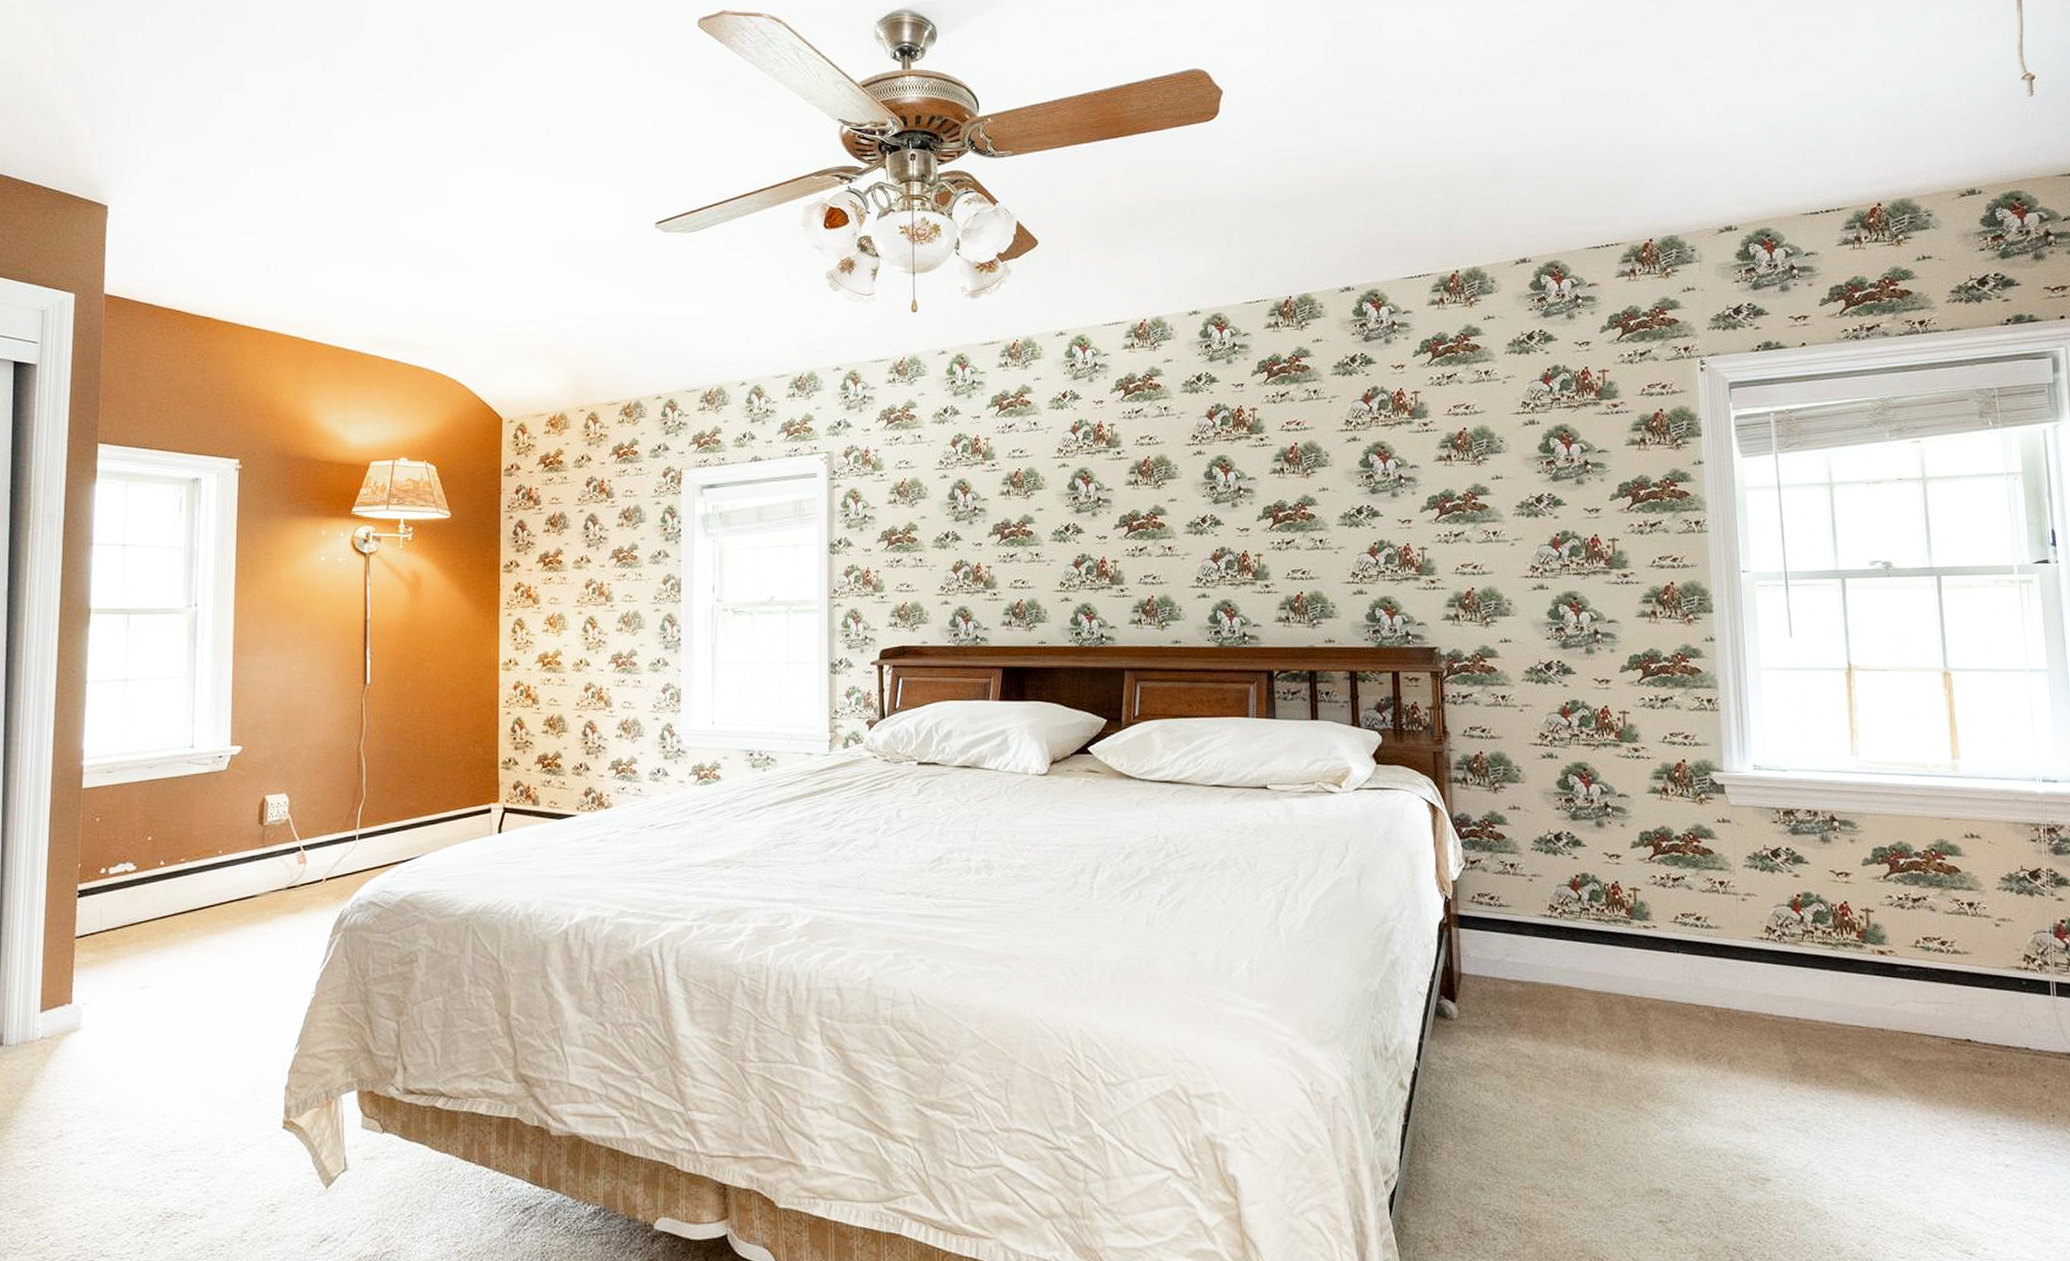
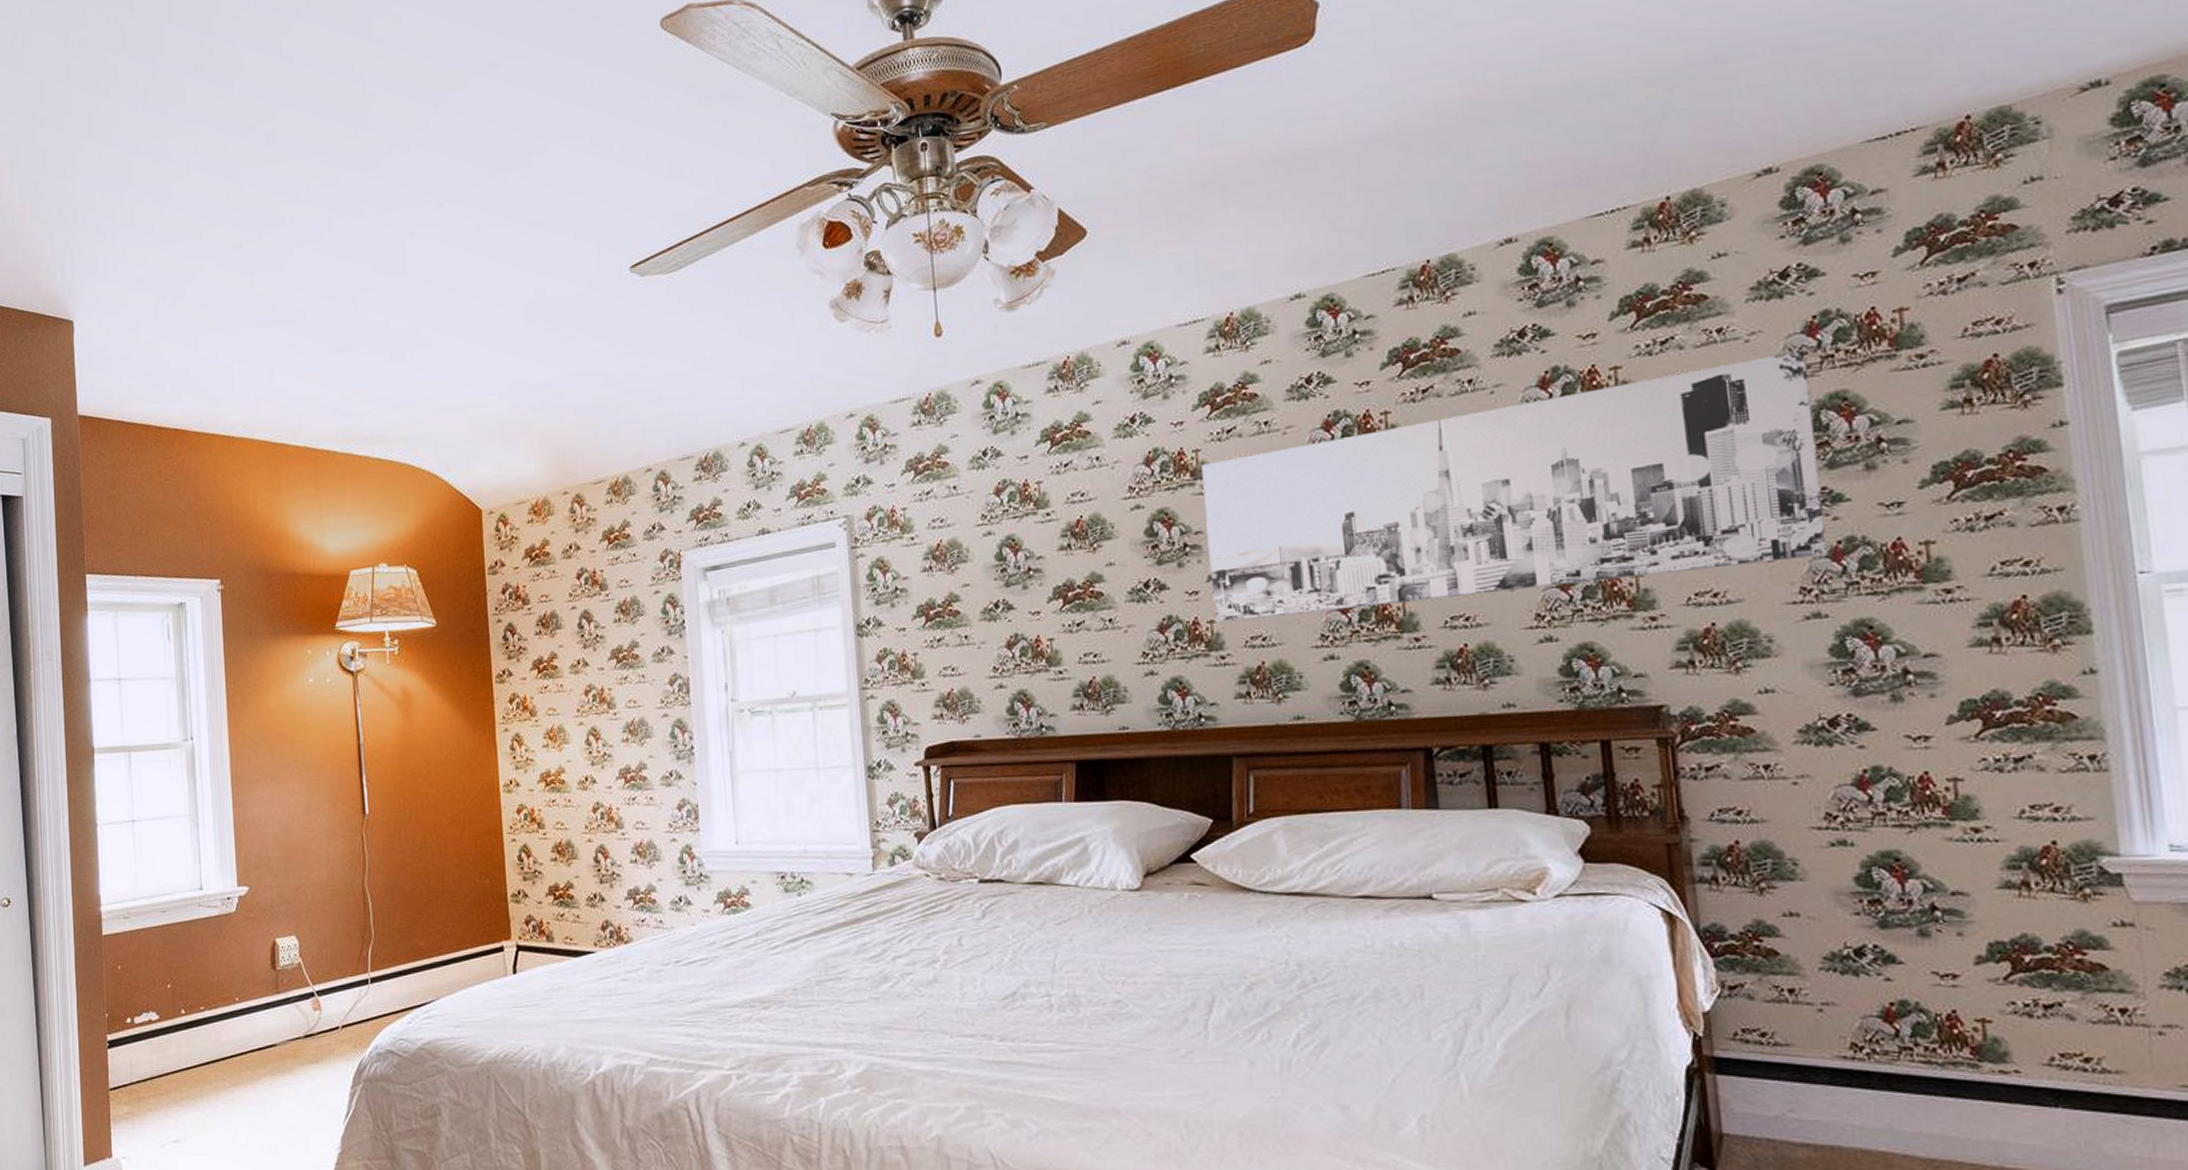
wall art: none [1115,393,1550,563] -> present [1201,350,1828,624]

